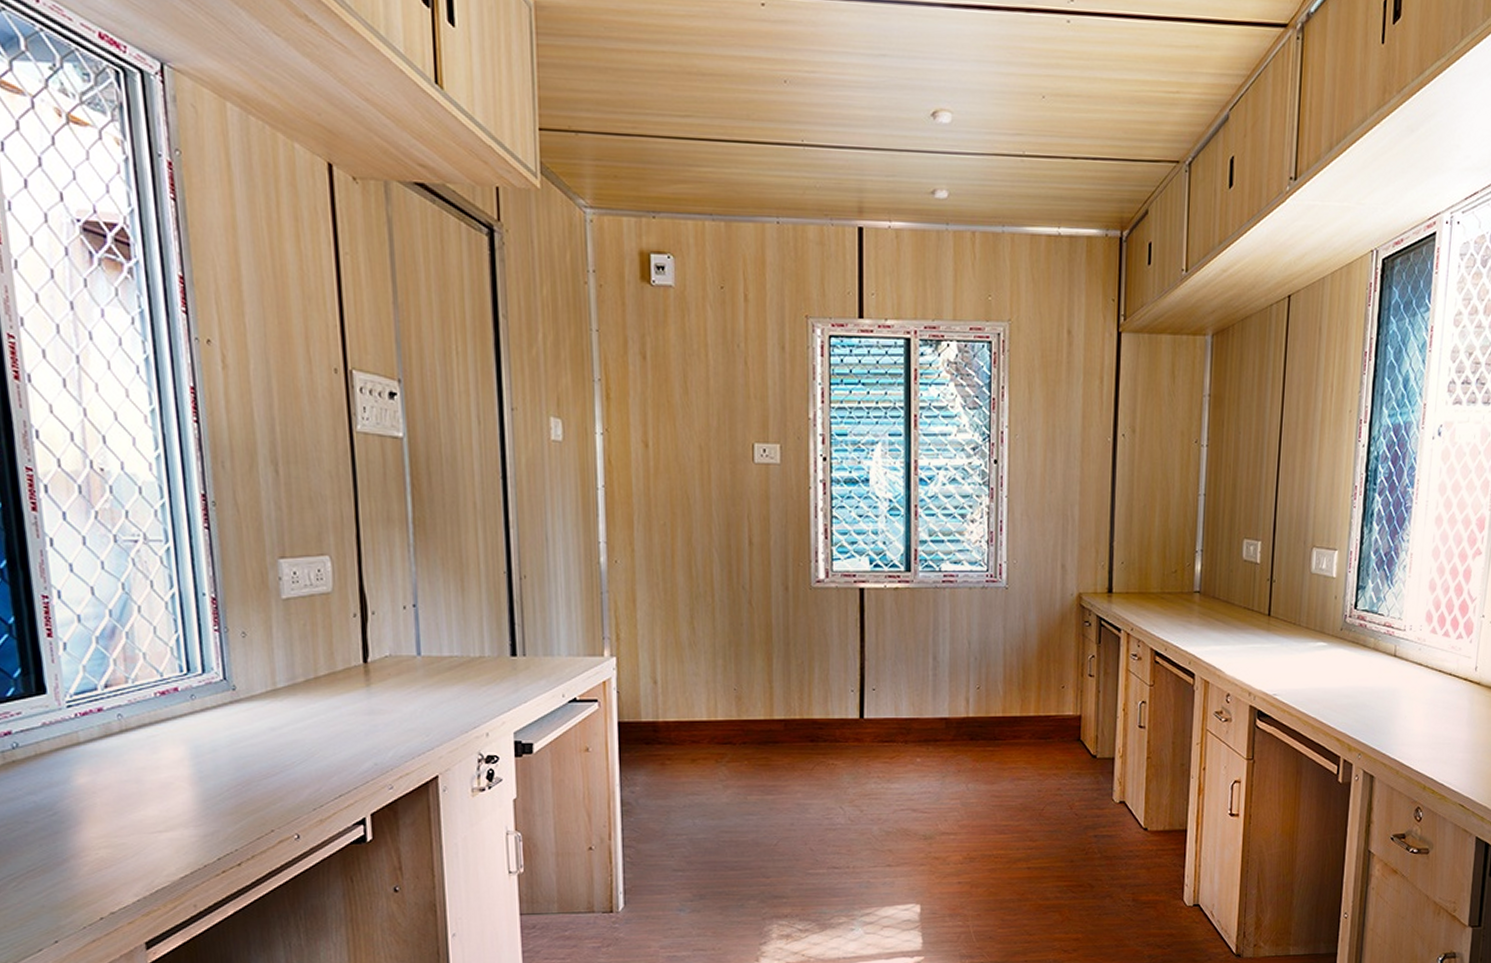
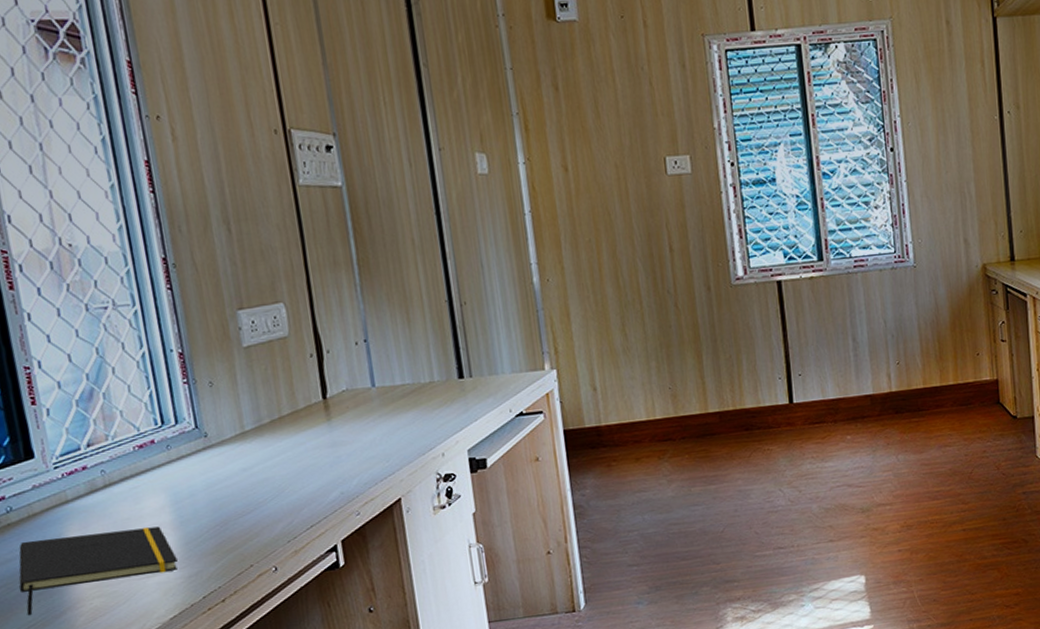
notepad: none [20,780,193,859] -> present [18,526,178,615]

